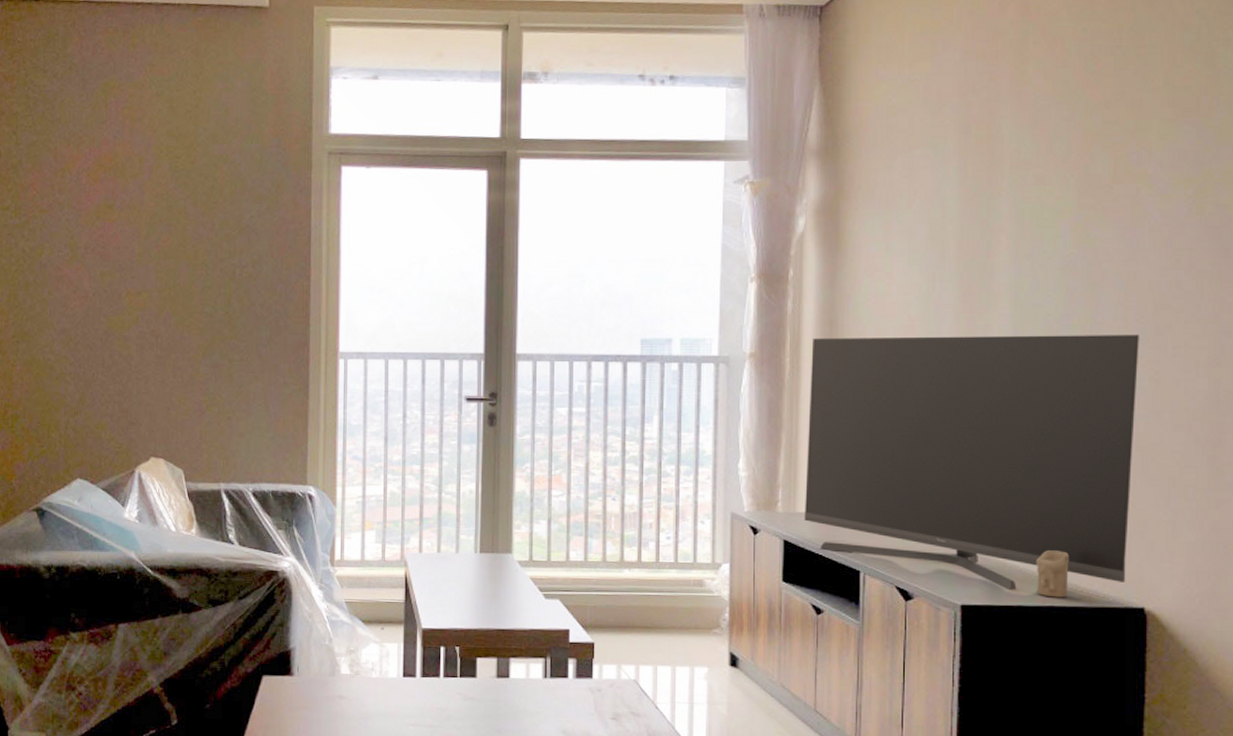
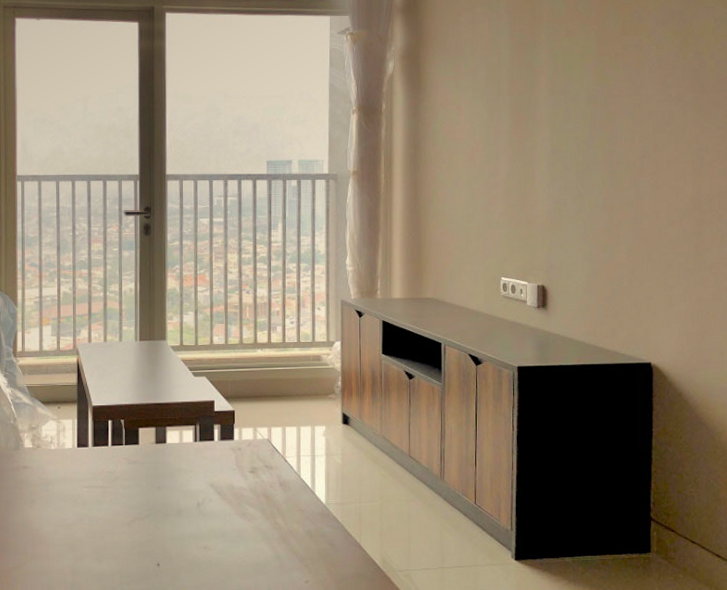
television: present [804,335,1139,590] -> none [397,152,644,353]
candle: present [1035,550,1069,598] -> none [572,321,596,358]

